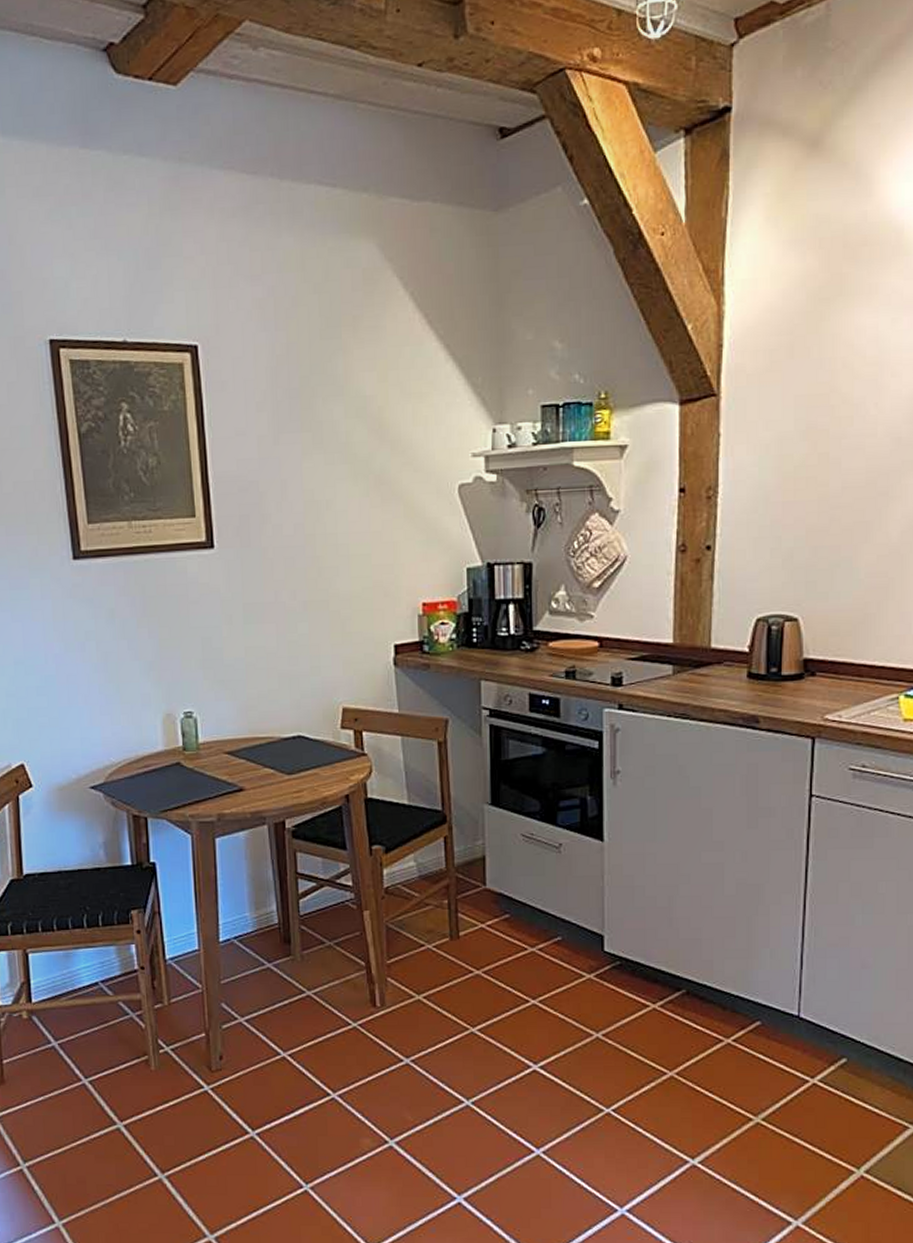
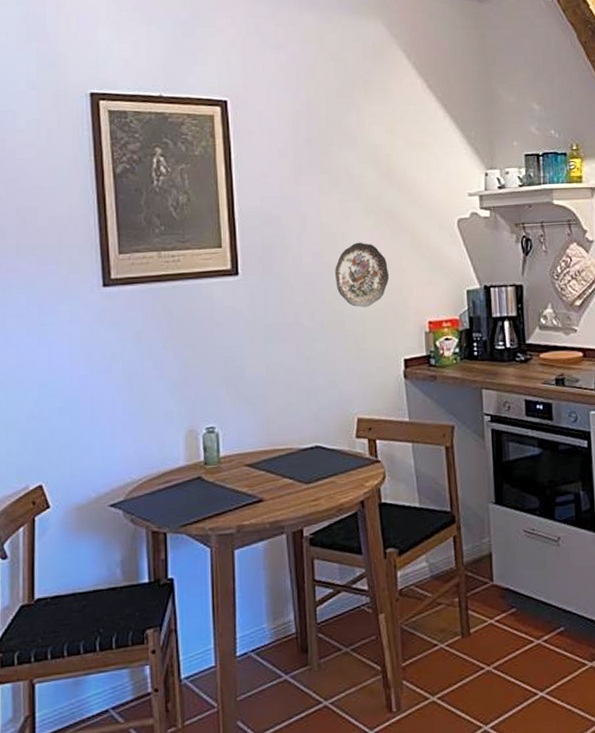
decorative plate: none [319,511,378,586] -> present [335,242,389,308]

